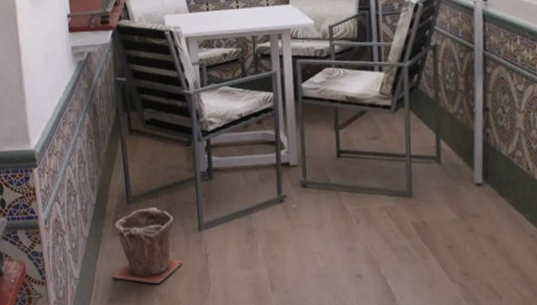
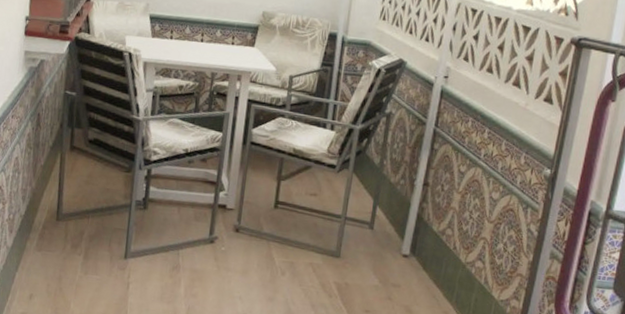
plant pot: present [112,208,183,283] -> none [29,227,103,304]

